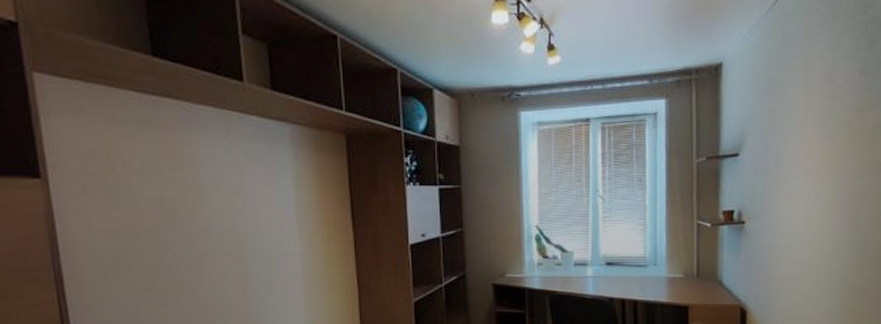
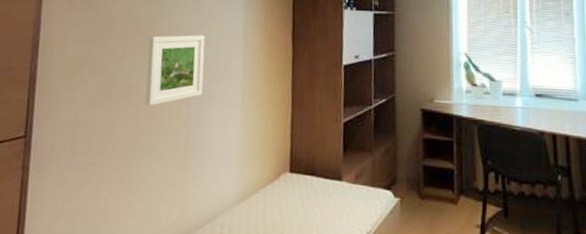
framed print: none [188,220,259,299] -> present [145,35,205,106]

